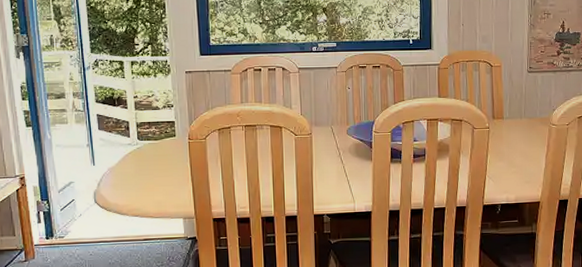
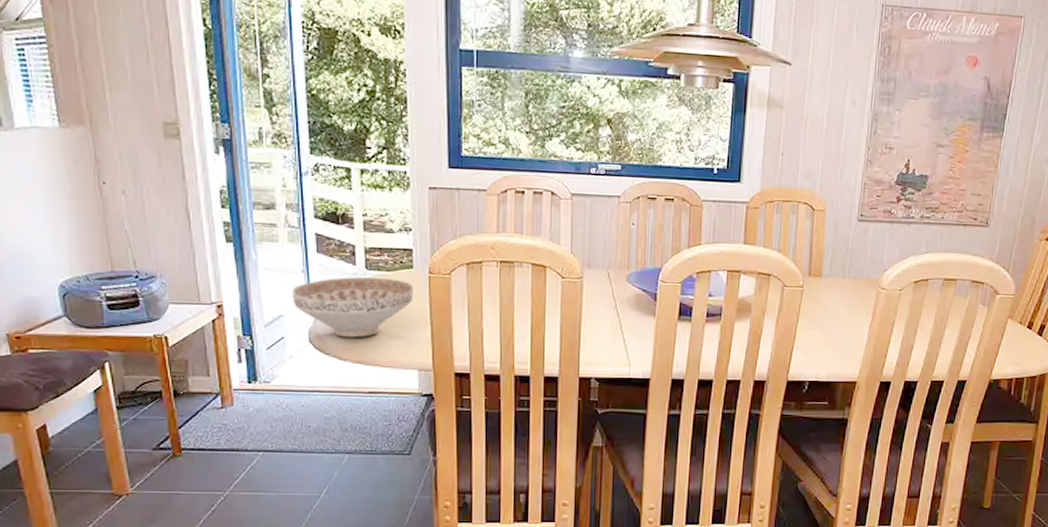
decorative bowl: none [80,146,177,196] -> present [292,277,414,338]

